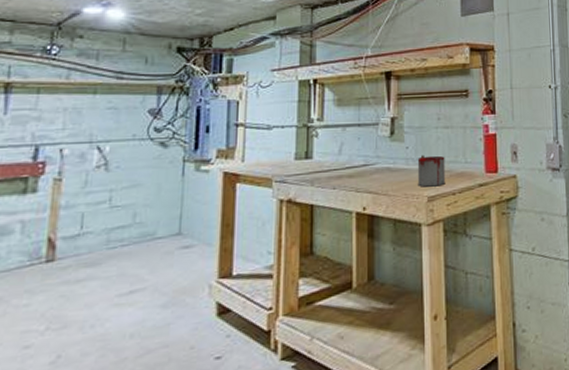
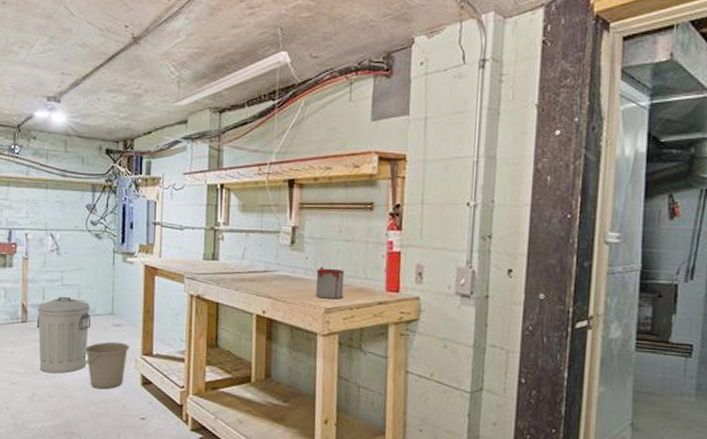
trash can: none [69,220,150,324] -> present [36,296,91,374]
bucket: none [136,267,201,332] -> present [83,341,129,390]

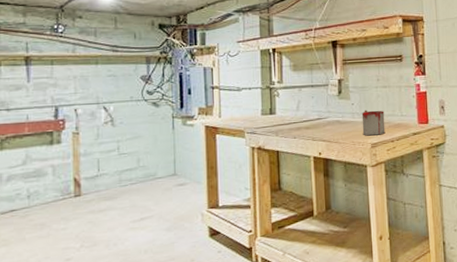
trash can: present [36,296,91,374] -> none [91,164,153,243]
bucket: present [83,341,129,390] -> none [146,200,194,249]

